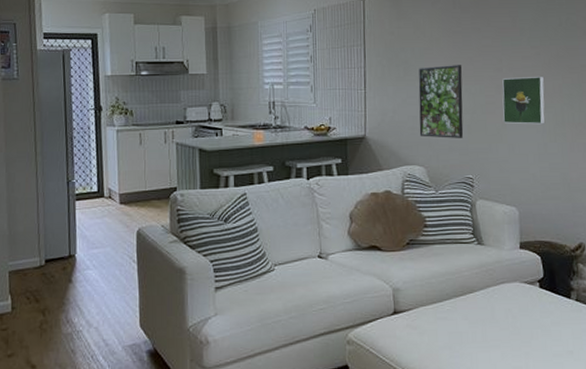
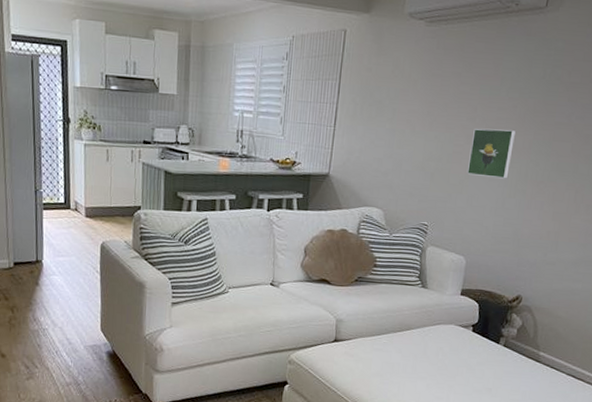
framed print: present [418,65,464,138] -> none [382,109,435,185]

